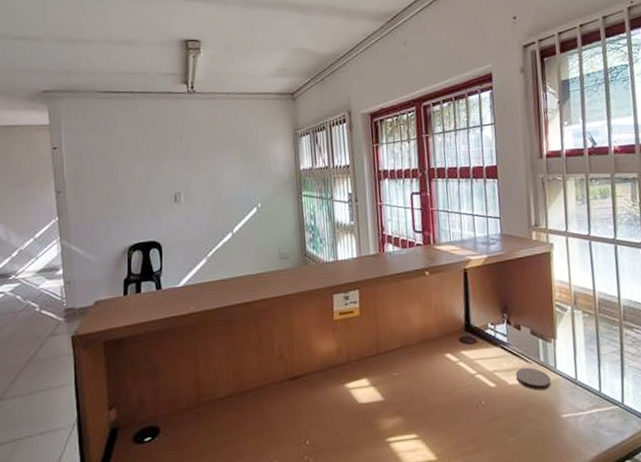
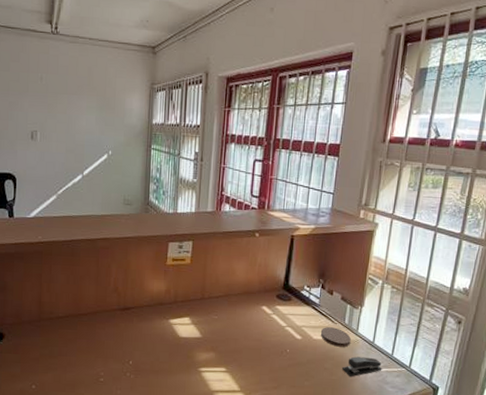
stapler: none [547,398,593,426] -> present [341,356,382,377]

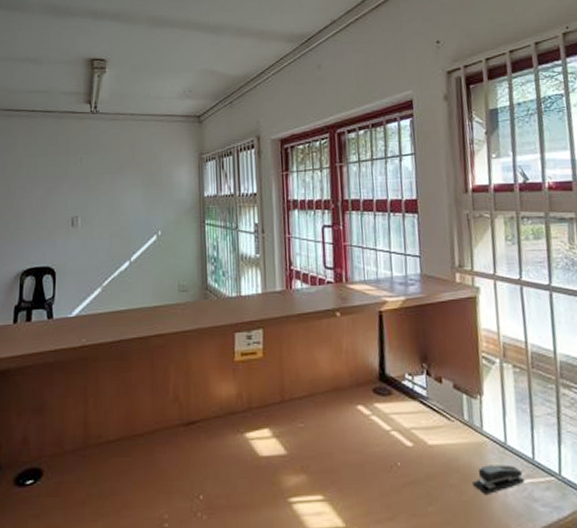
coaster: present [320,327,351,347] -> none [436,427,477,453]

